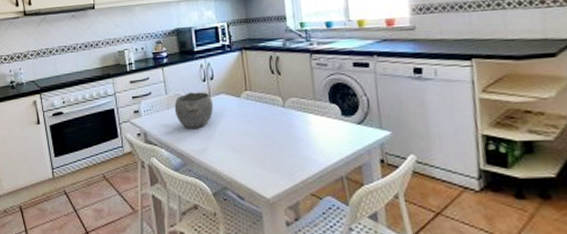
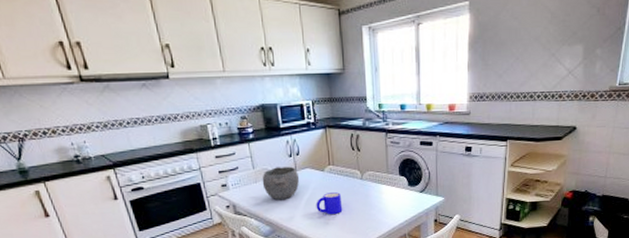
mug: none [231,122,262,147] -> present [316,192,343,214]

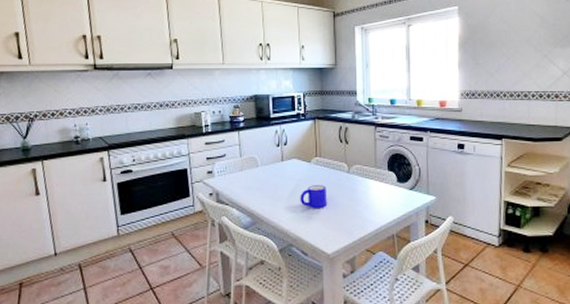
bowl: present [262,166,300,201] -> none [247,156,286,191]

